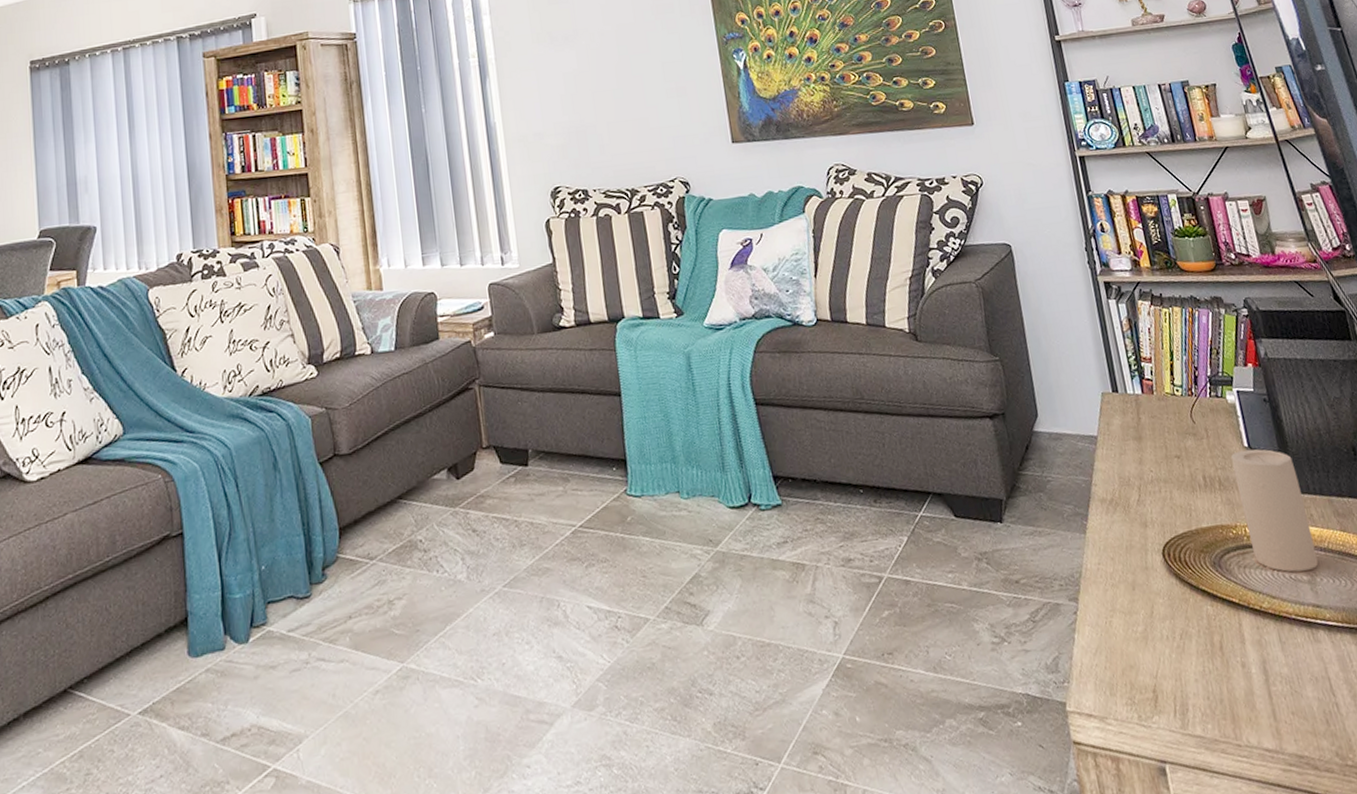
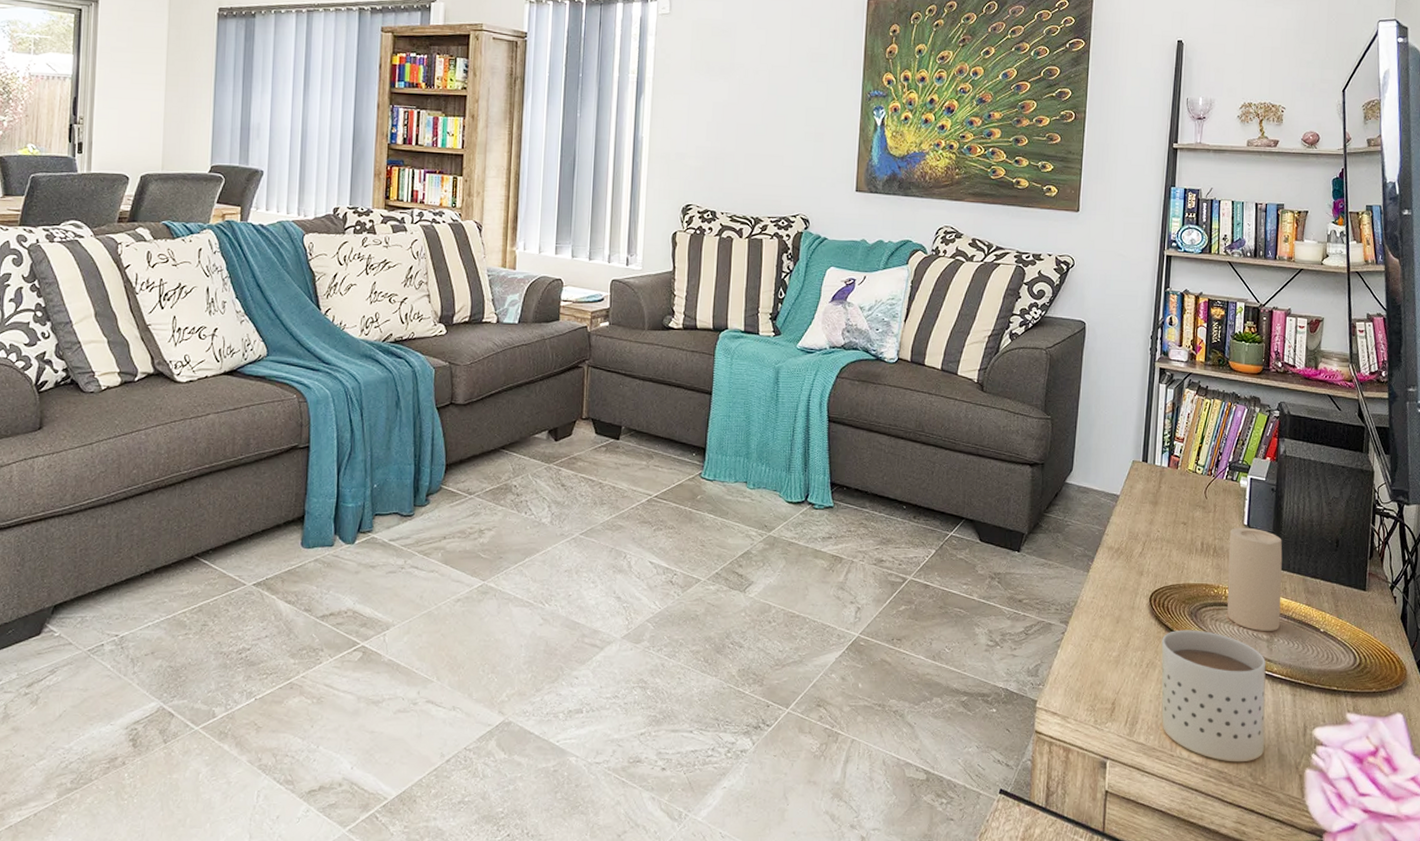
mug: none [1189,582,1344,742] -> present [1161,629,1266,762]

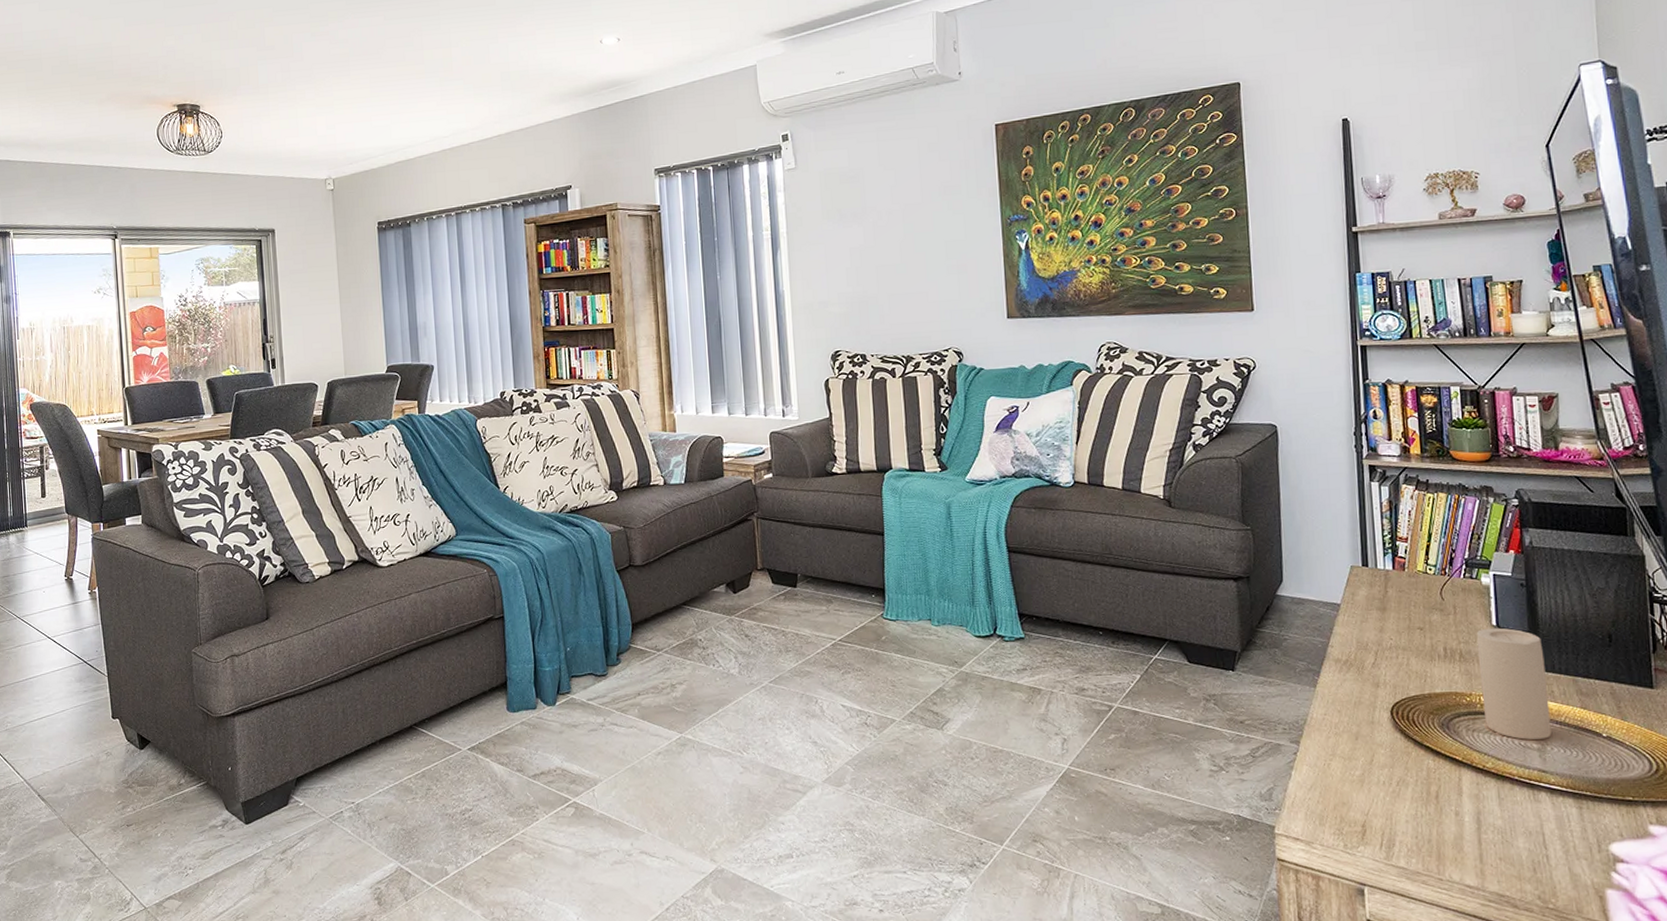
mug: present [1161,629,1266,762] -> none [1411,742,1551,885]

